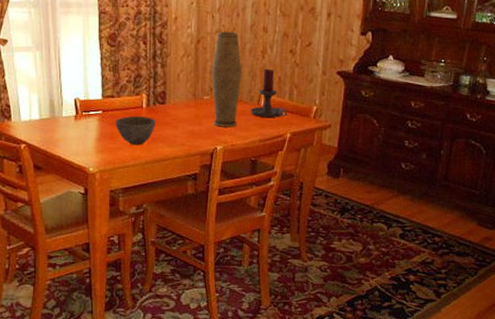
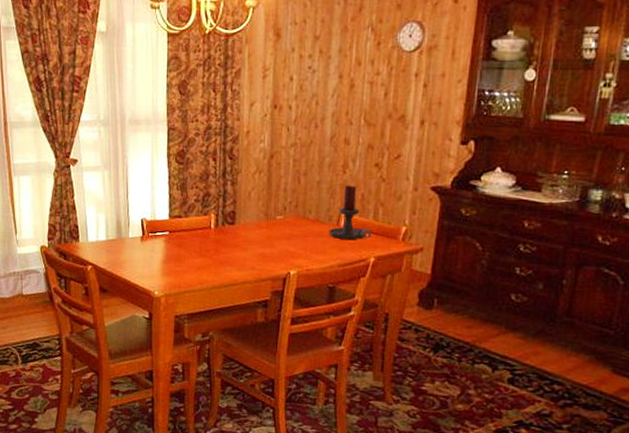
bowl: present [115,115,157,145] -> none [181,236,225,269]
vase: present [212,31,242,128] -> none [286,145,320,250]

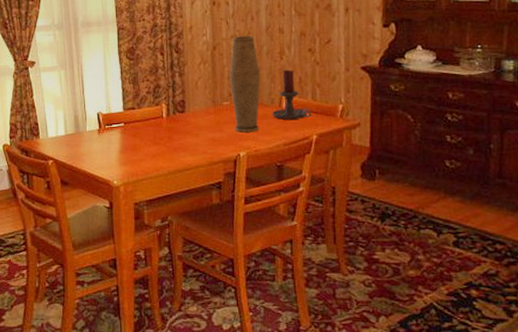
vase: none [286,145,320,250] -> present [230,36,261,133]

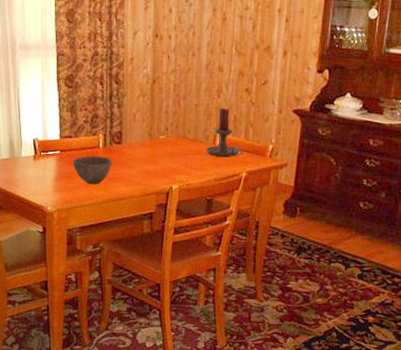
bowl: none [136,125,177,156] -> present [72,155,113,185]
vase: present [230,36,261,133] -> none [168,71,198,167]

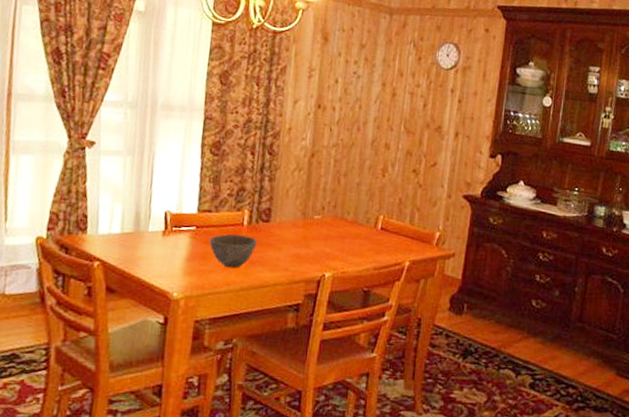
candle holder: present [206,108,243,157] -> none [366,188,407,243]

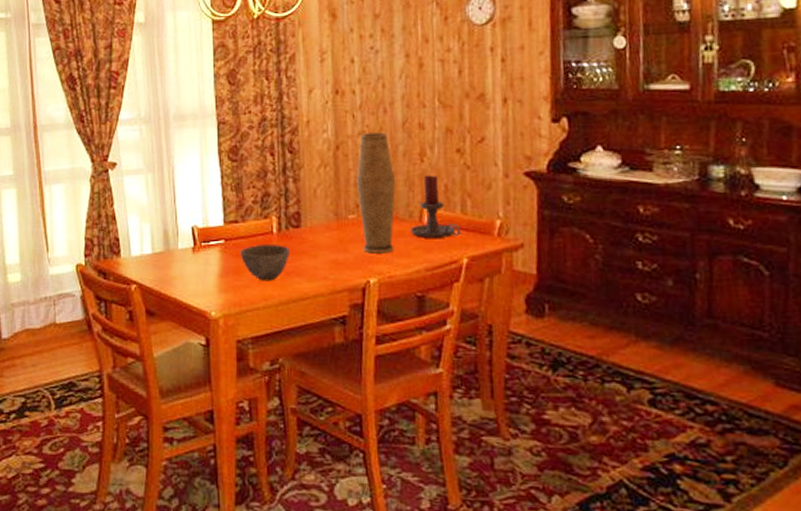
vase: none [323,145,360,252] -> present [357,132,396,254]
candle holder: none [366,188,407,243] -> present [410,175,460,238]

